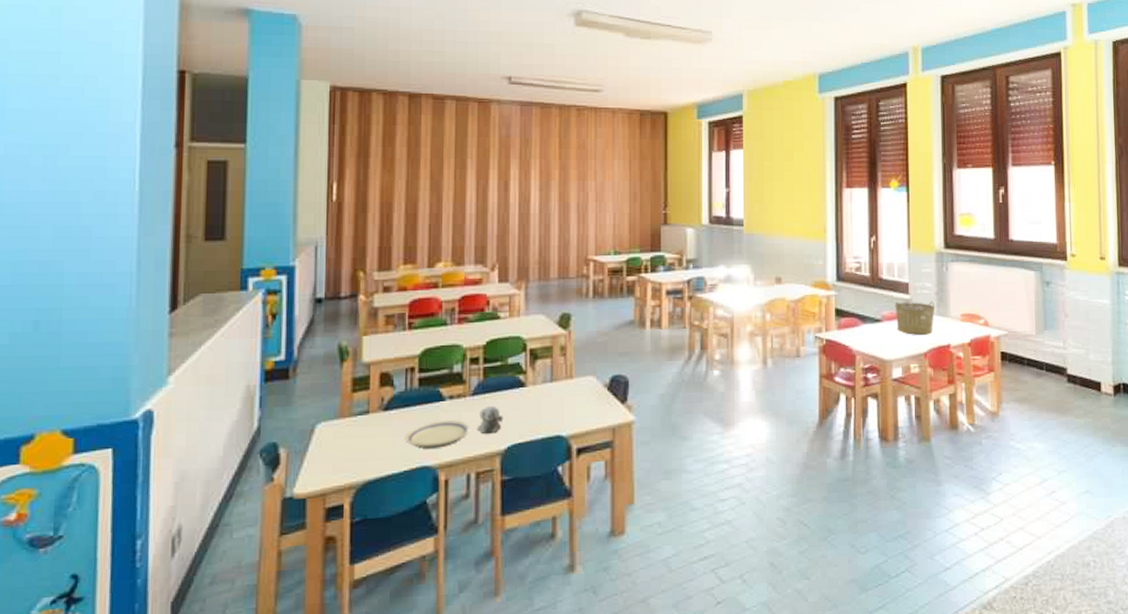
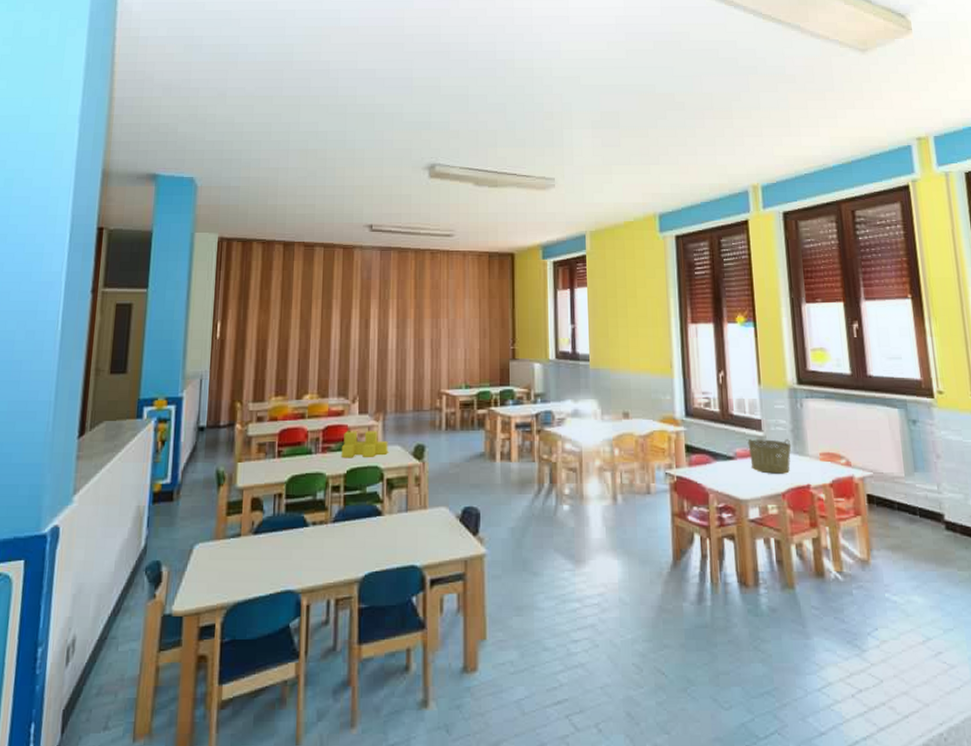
plate: present [406,420,469,448] -> none [272,546,330,573]
plush toy: present [476,405,504,434] -> none [337,533,362,560]
toy blocks: none [479,300,531,329] -> present [341,431,388,458]

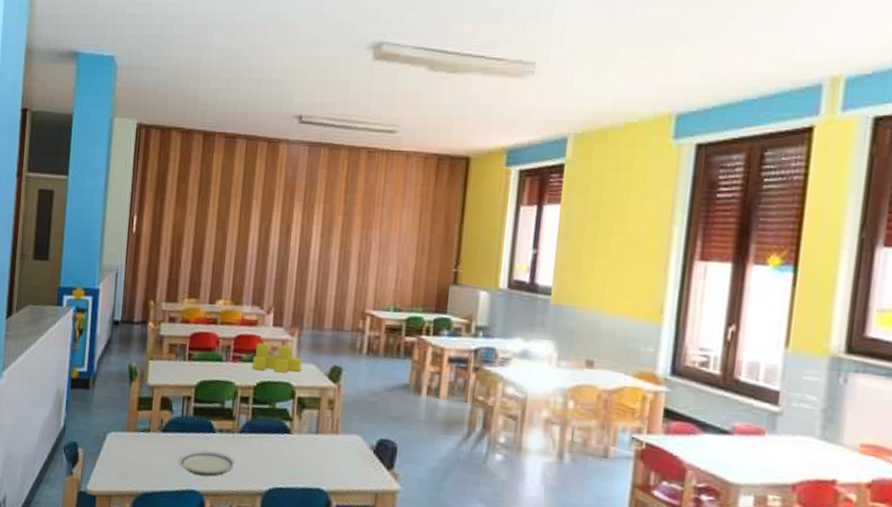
plate: none [272,546,330,573] -> present [179,450,235,476]
basket: present [747,439,792,474] -> none [753,413,819,462]

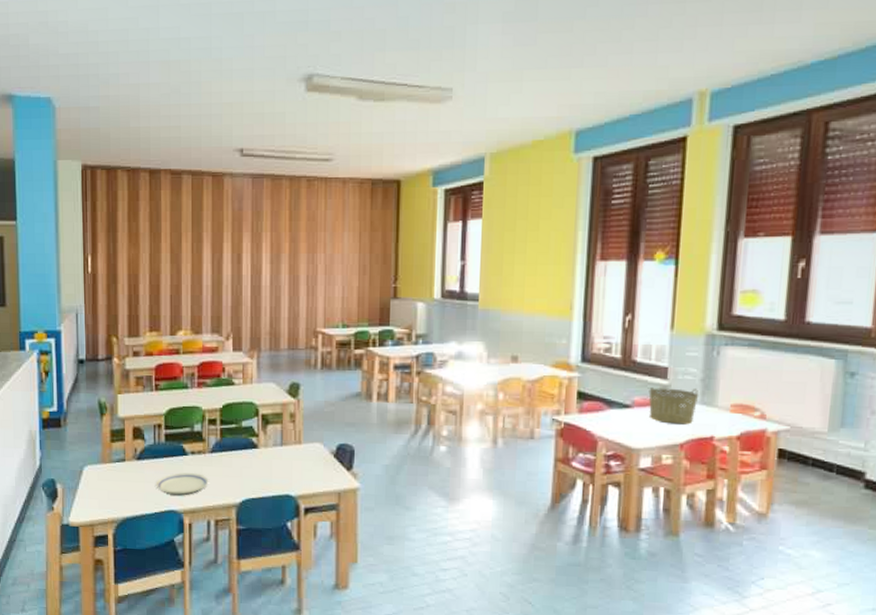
toy blocks: present [252,342,302,373] -> none [216,367,263,394]
basket: none [753,413,819,462] -> present [648,388,699,424]

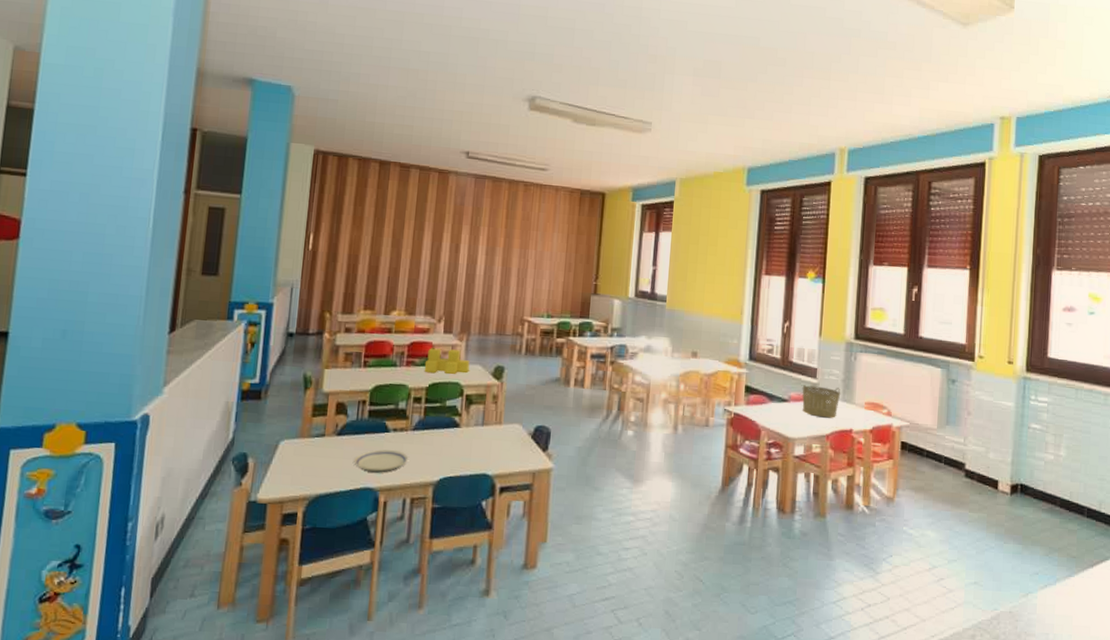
toy blocks: none [216,367,263,394] -> present [424,348,470,374]

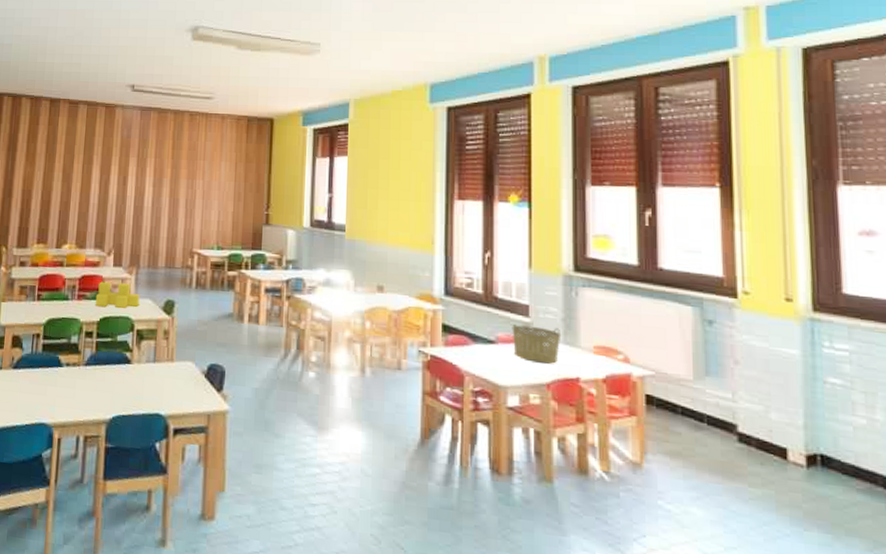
plate: present [354,449,408,473] -> none [29,384,81,409]

